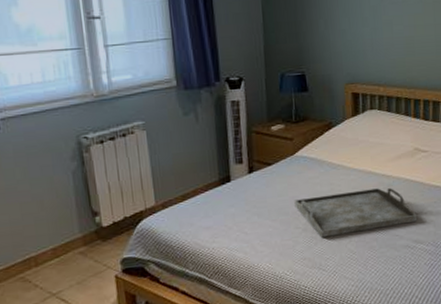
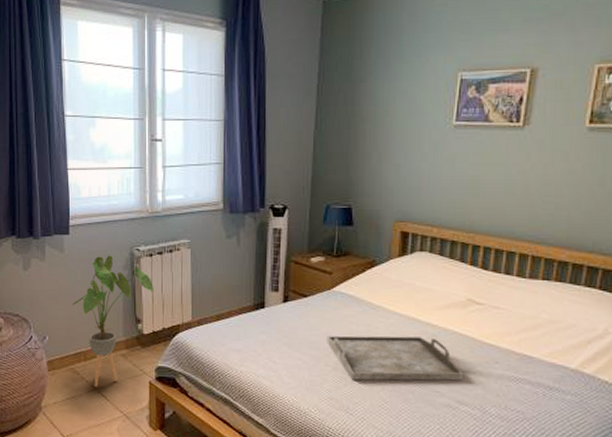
house plant: none [13,147,110,293] -> present [73,255,154,387]

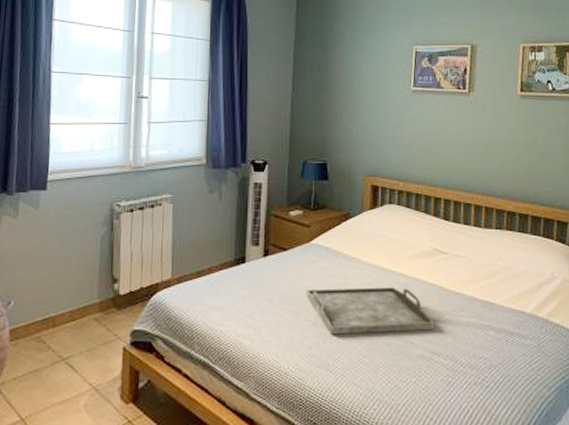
house plant: present [73,255,154,387] -> none [44,211,133,357]

